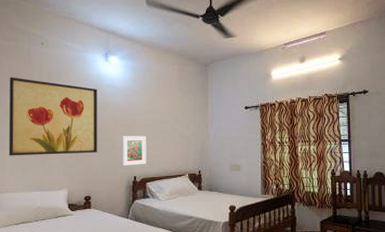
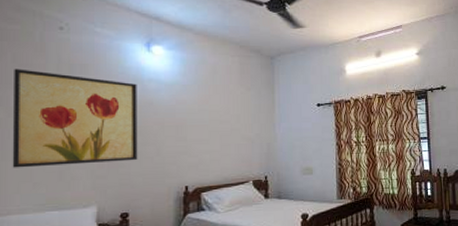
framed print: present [122,136,147,166] -> none [169,138,201,175]

